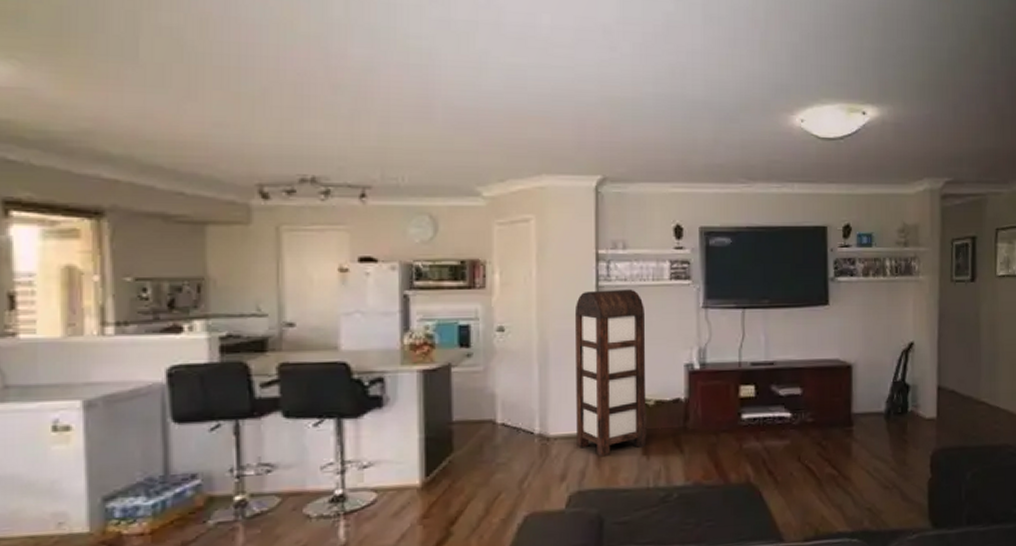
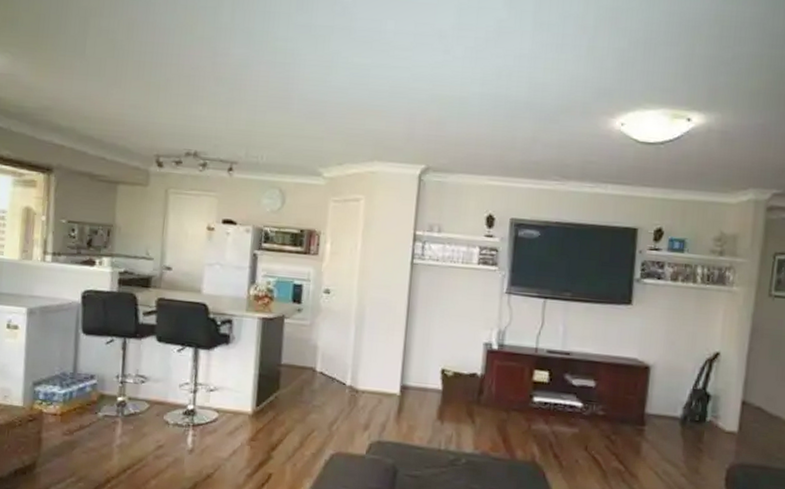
bookshelf: present [574,289,647,457] -> none [380,266,452,415]

